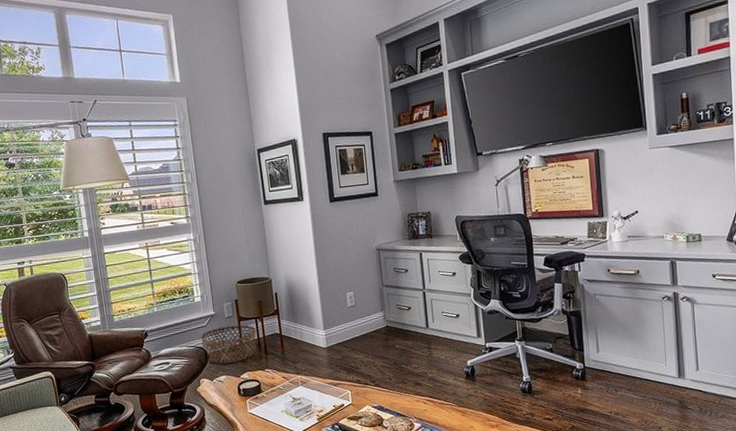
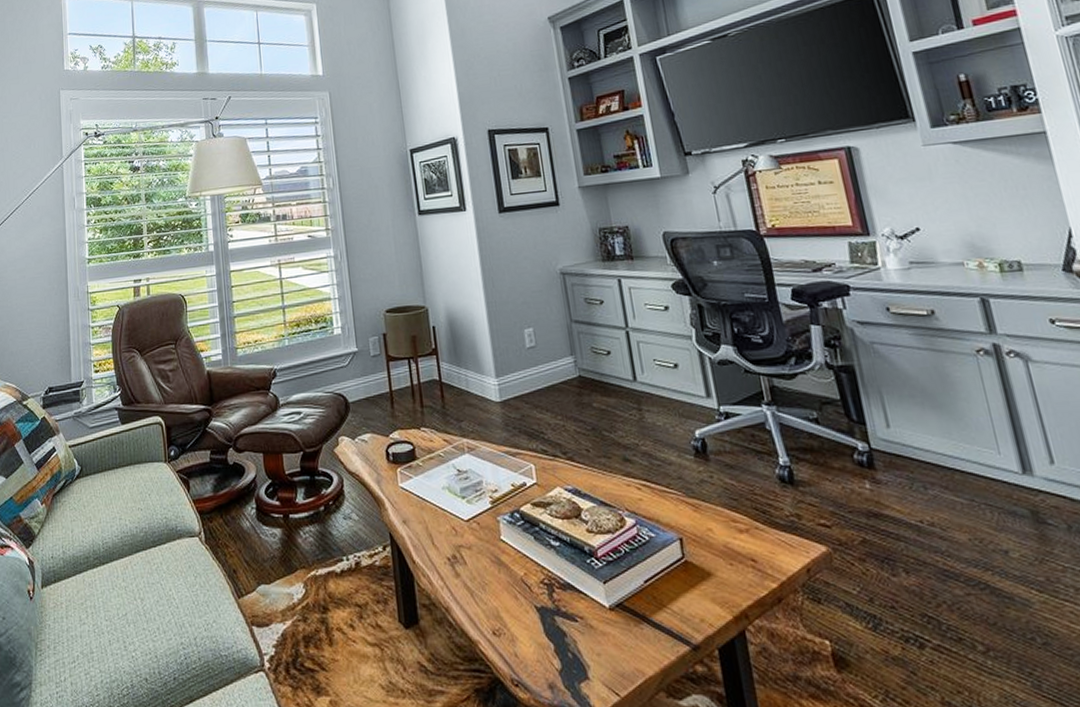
basket: present [201,324,257,364] -> none [340,366,410,417]

